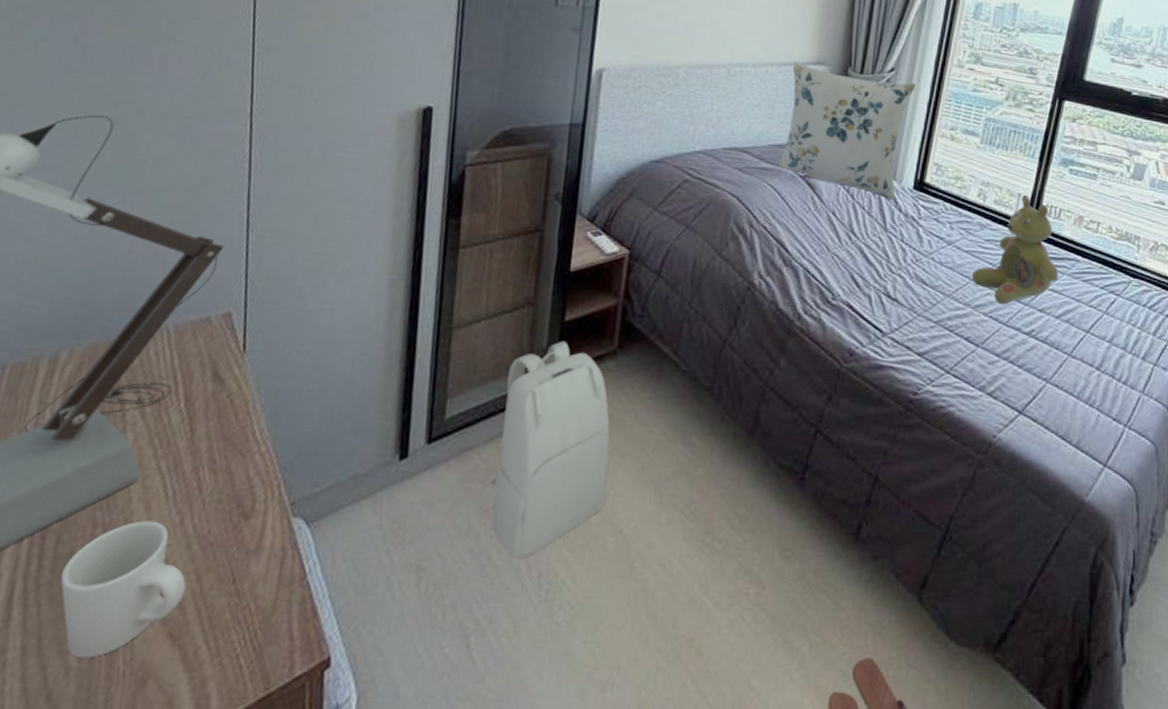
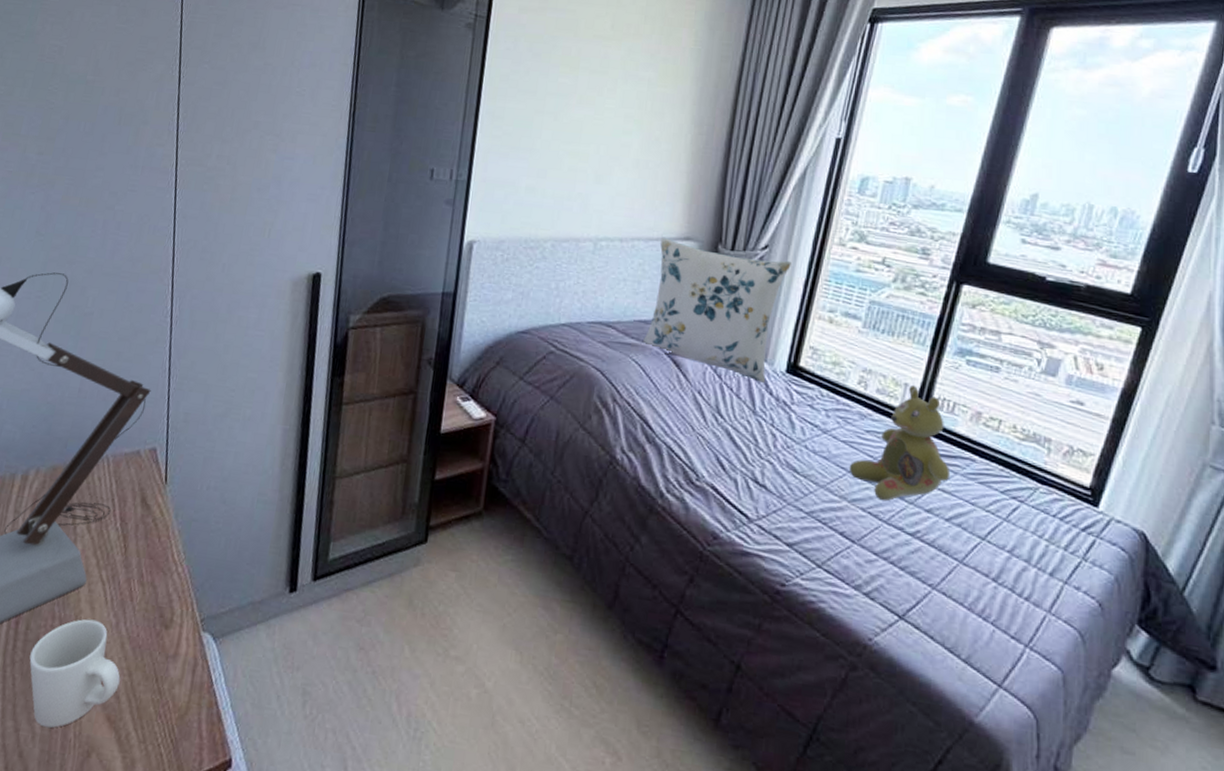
backpack: present [491,341,610,558] -> none [367,498,475,697]

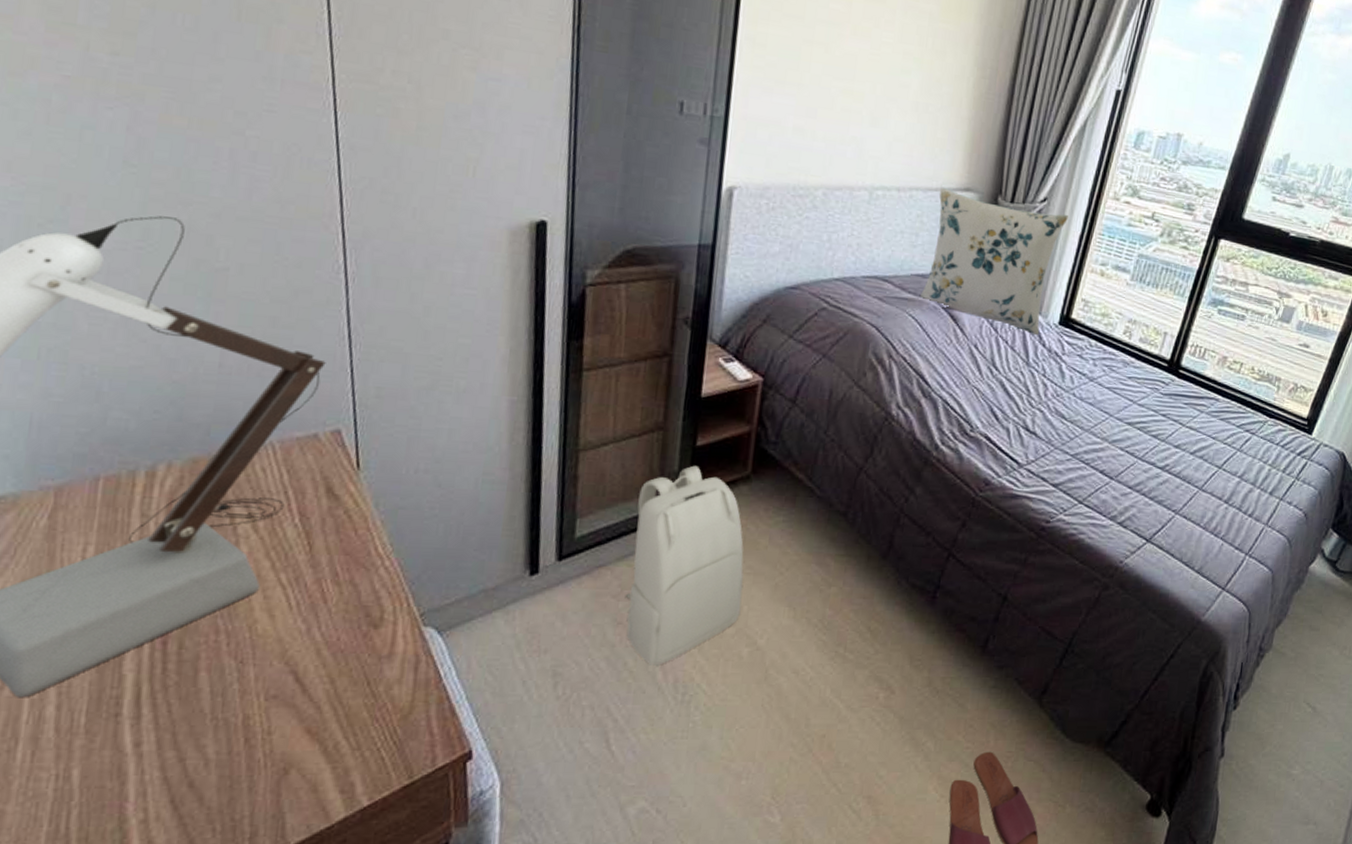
mug: present [29,619,121,728] -> none [188,628,320,750]
backpack: none [367,498,475,697] -> present [626,465,744,666]
stuffed bear: present [849,386,951,502] -> none [1111,334,1198,440]

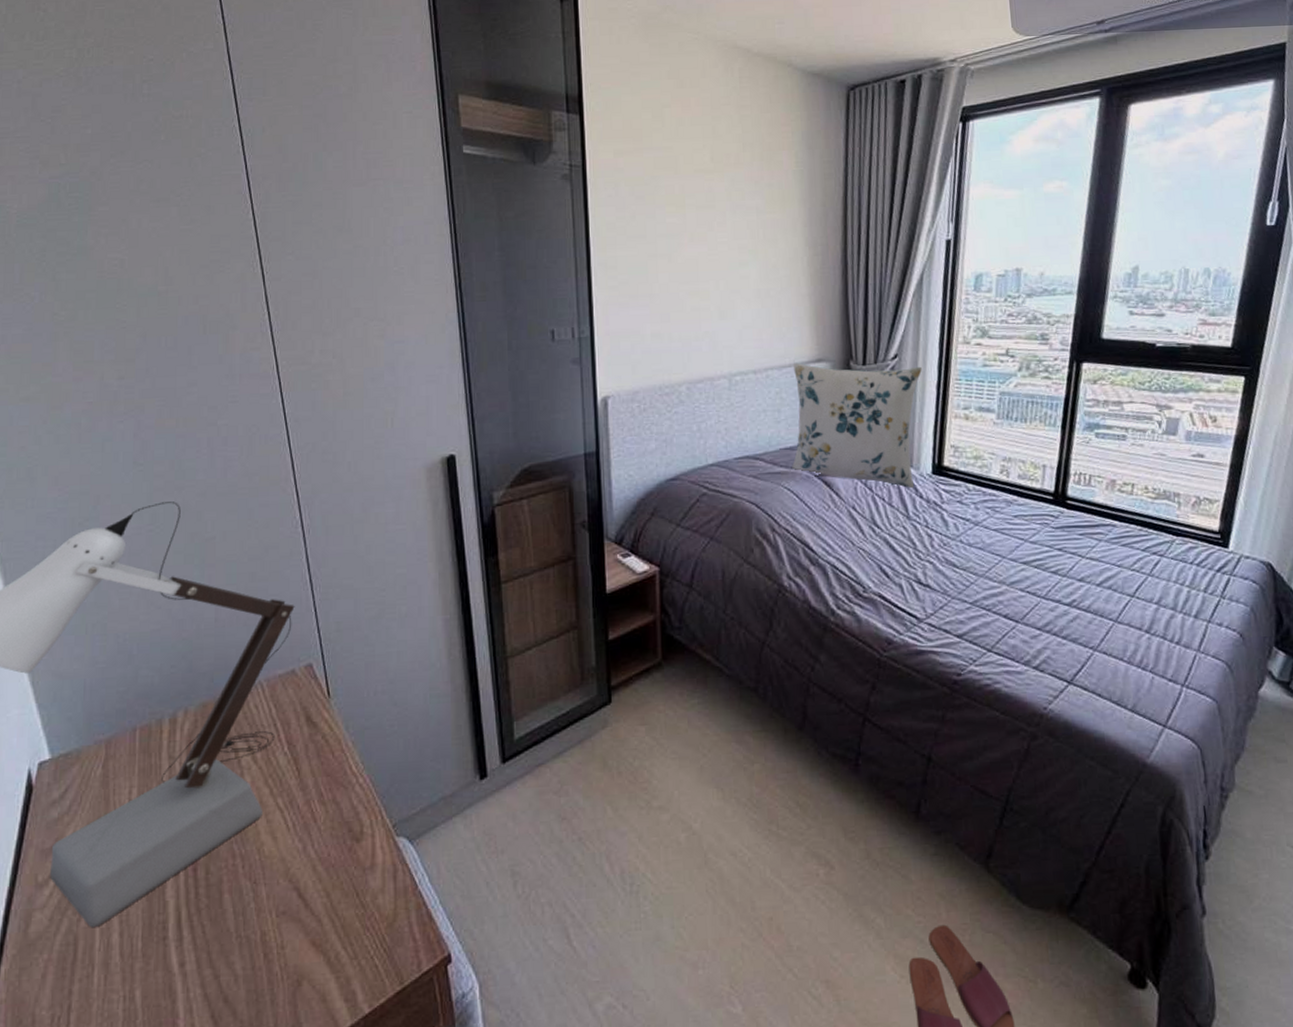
backpack: present [626,465,744,666] -> none [565,658,672,858]

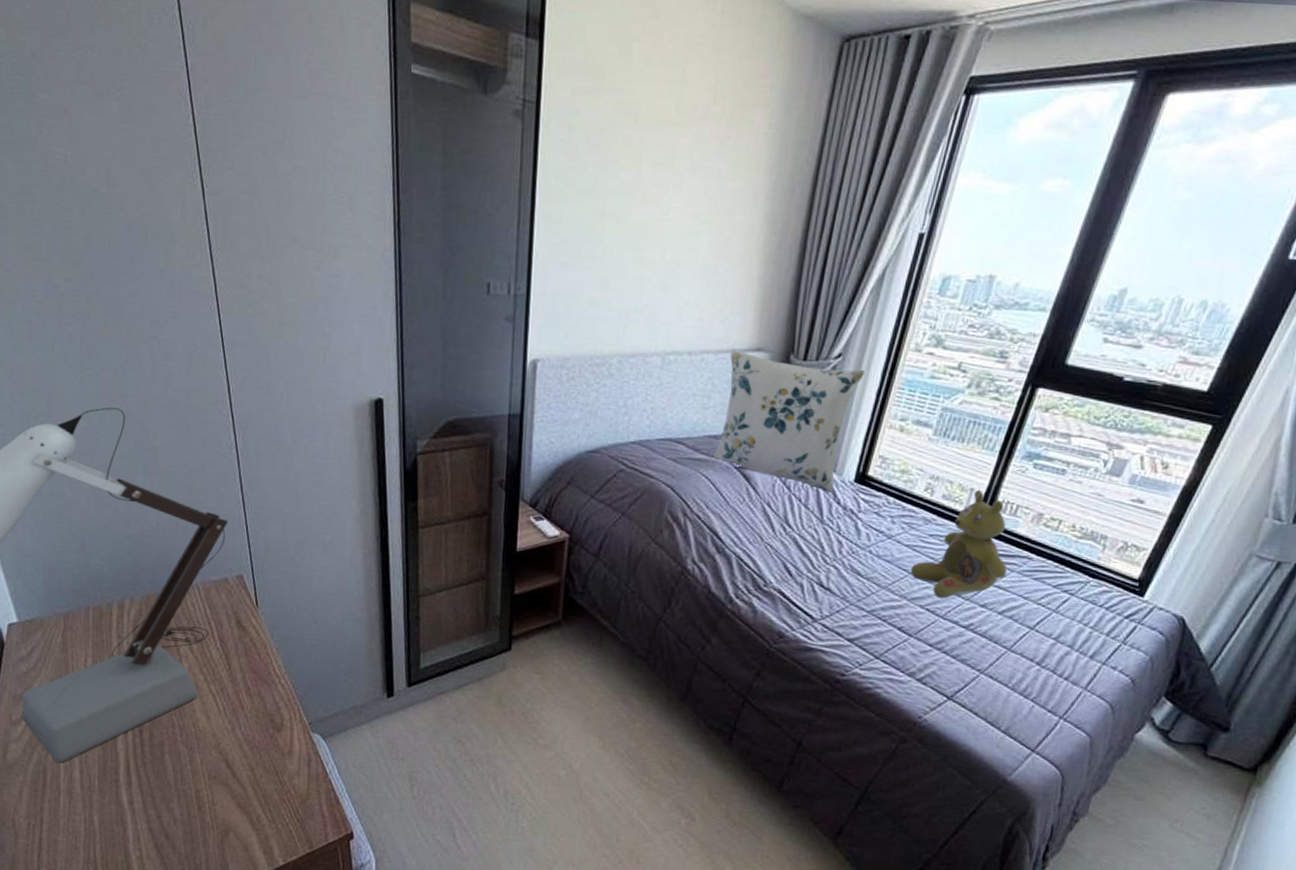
stuffed bear: none [1003,466,1096,579] -> present [910,490,1008,599]

